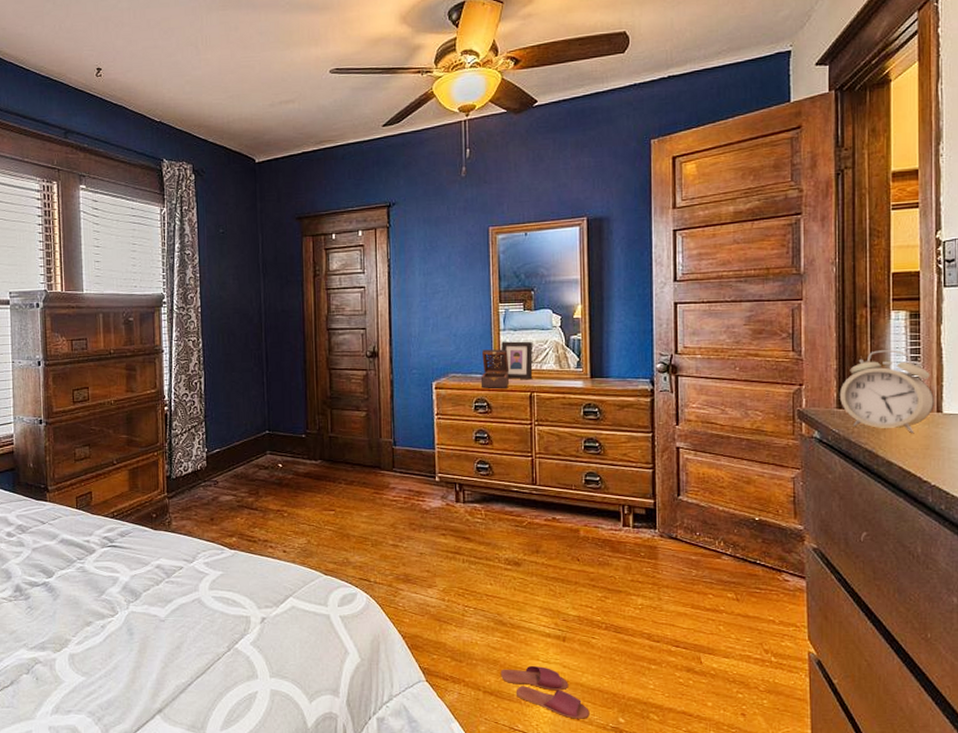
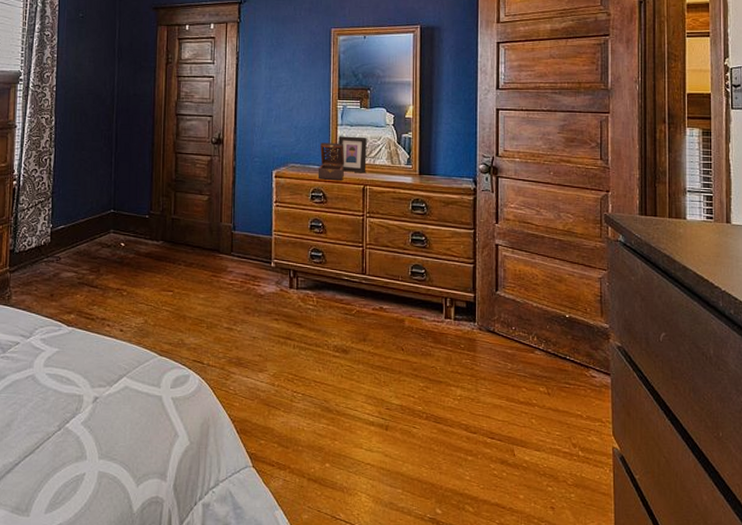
slippers: present [500,665,590,719] -> none [324,453,409,509]
alarm clock: present [840,350,934,434] -> none [642,163,724,242]

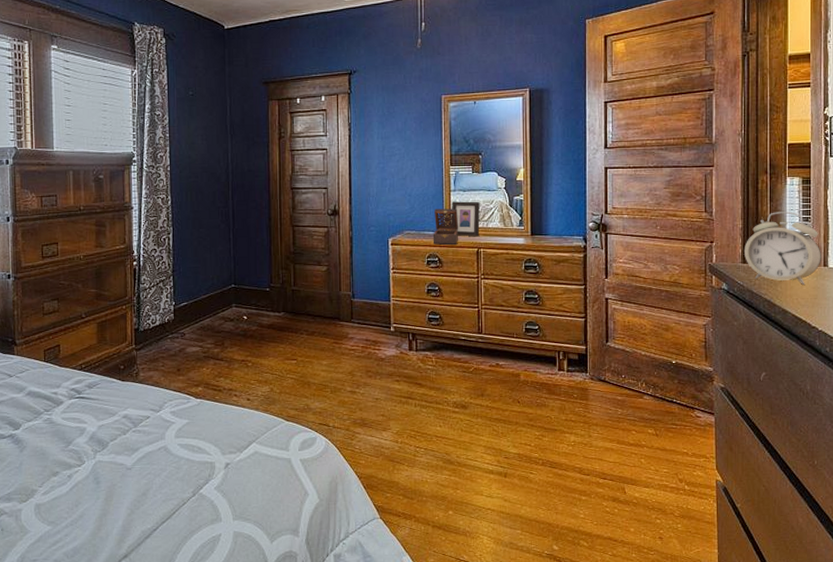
alarm clock: none [642,163,724,242] -> present [744,211,821,286]

